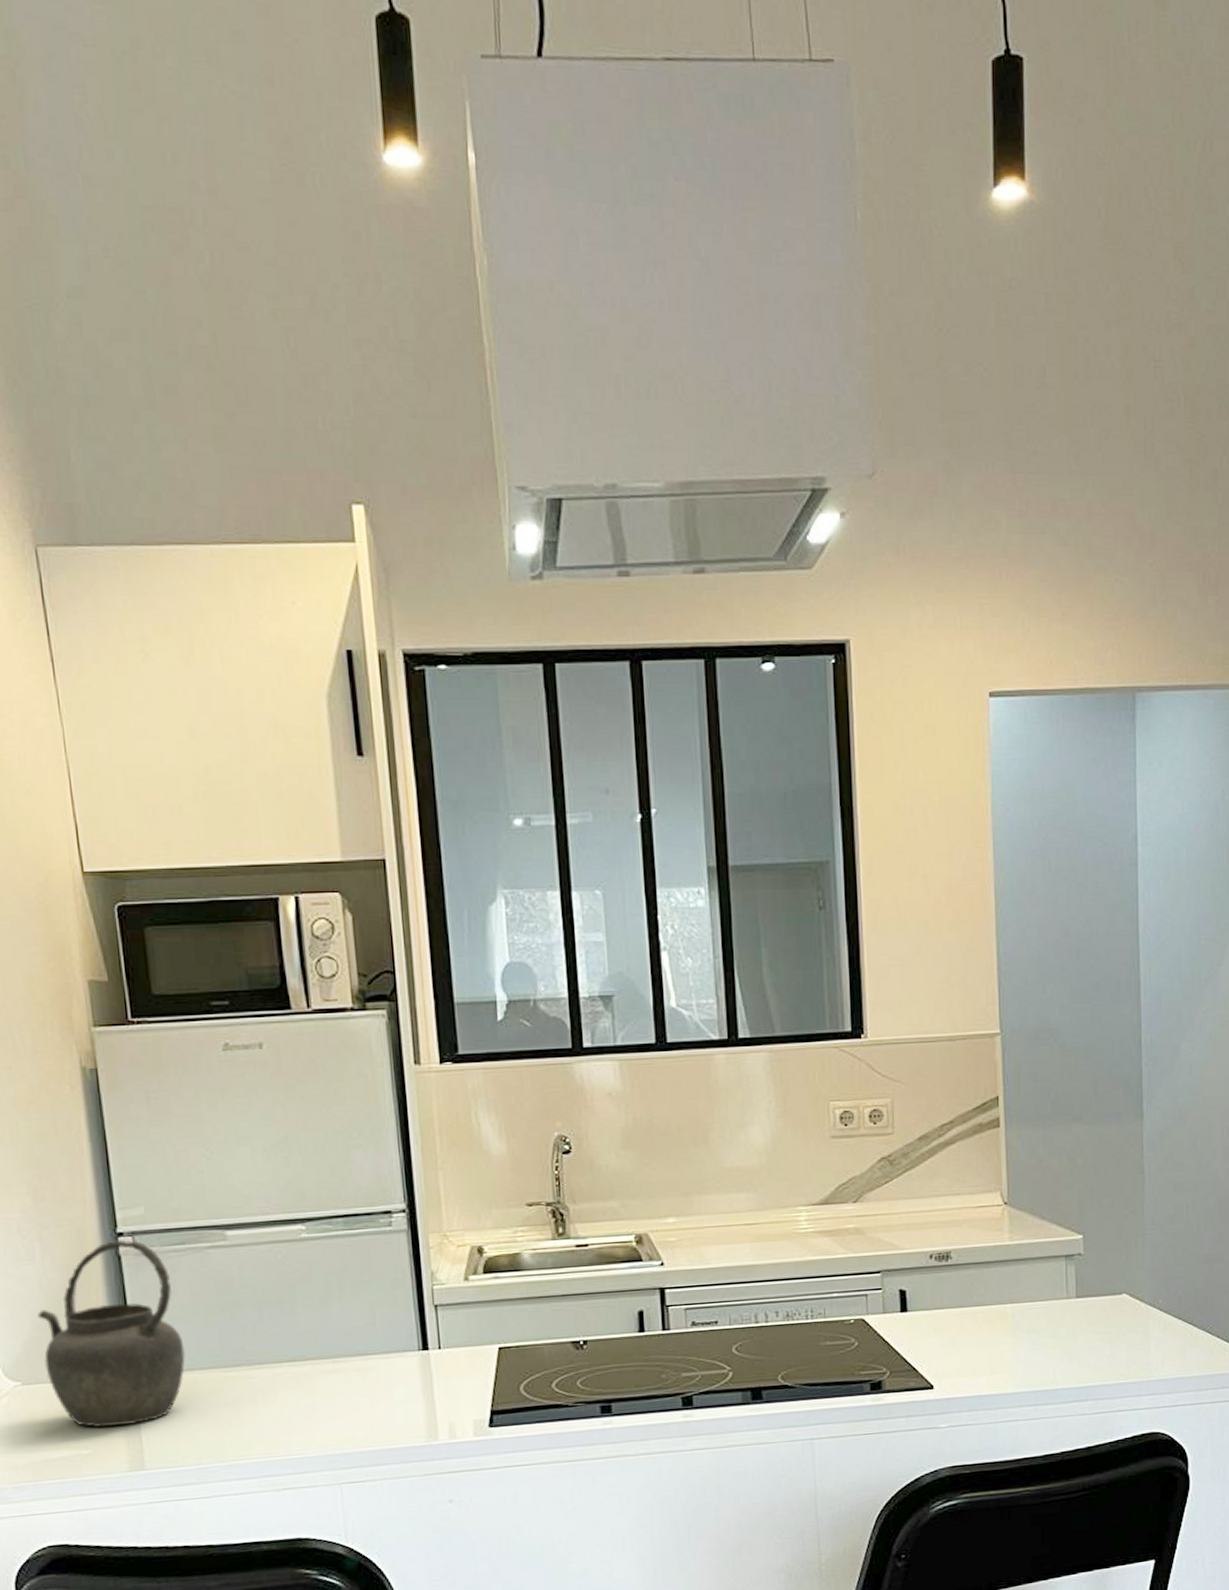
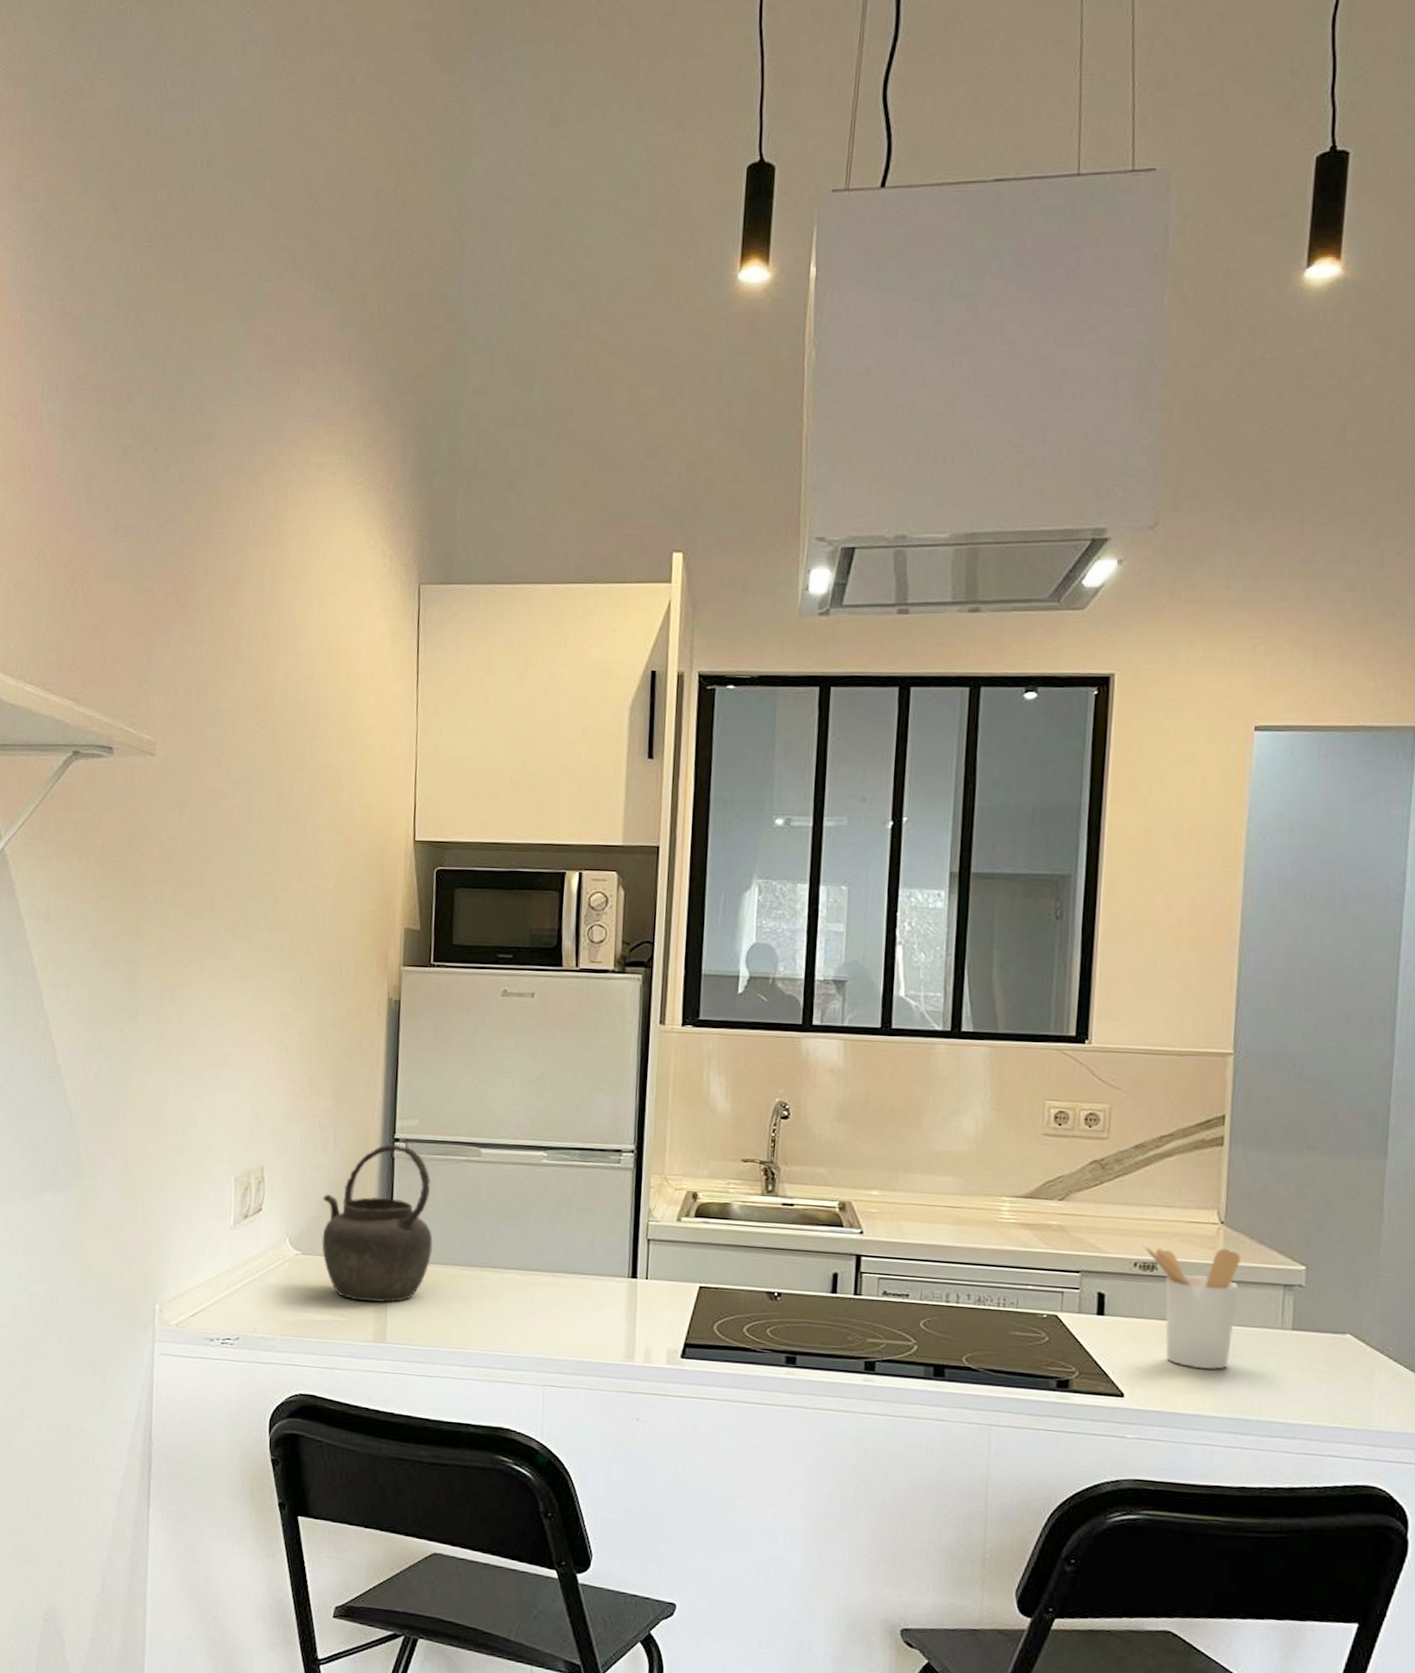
utensil holder: none [935,1228,1026,1350] -> present [1141,1245,1241,1370]

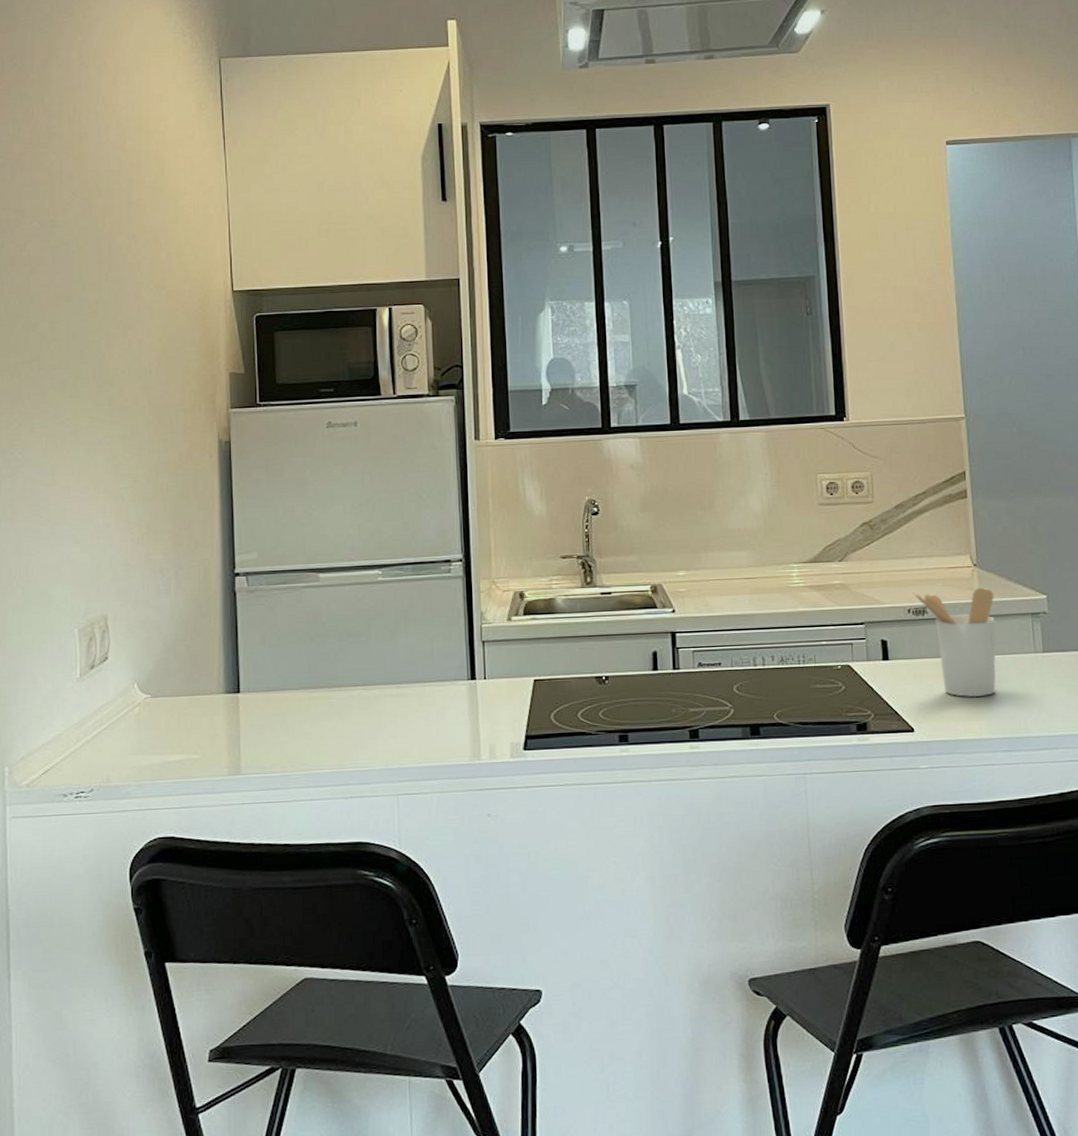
kettle: present [322,1144,433,1303] -> none [169,579,280,737]

